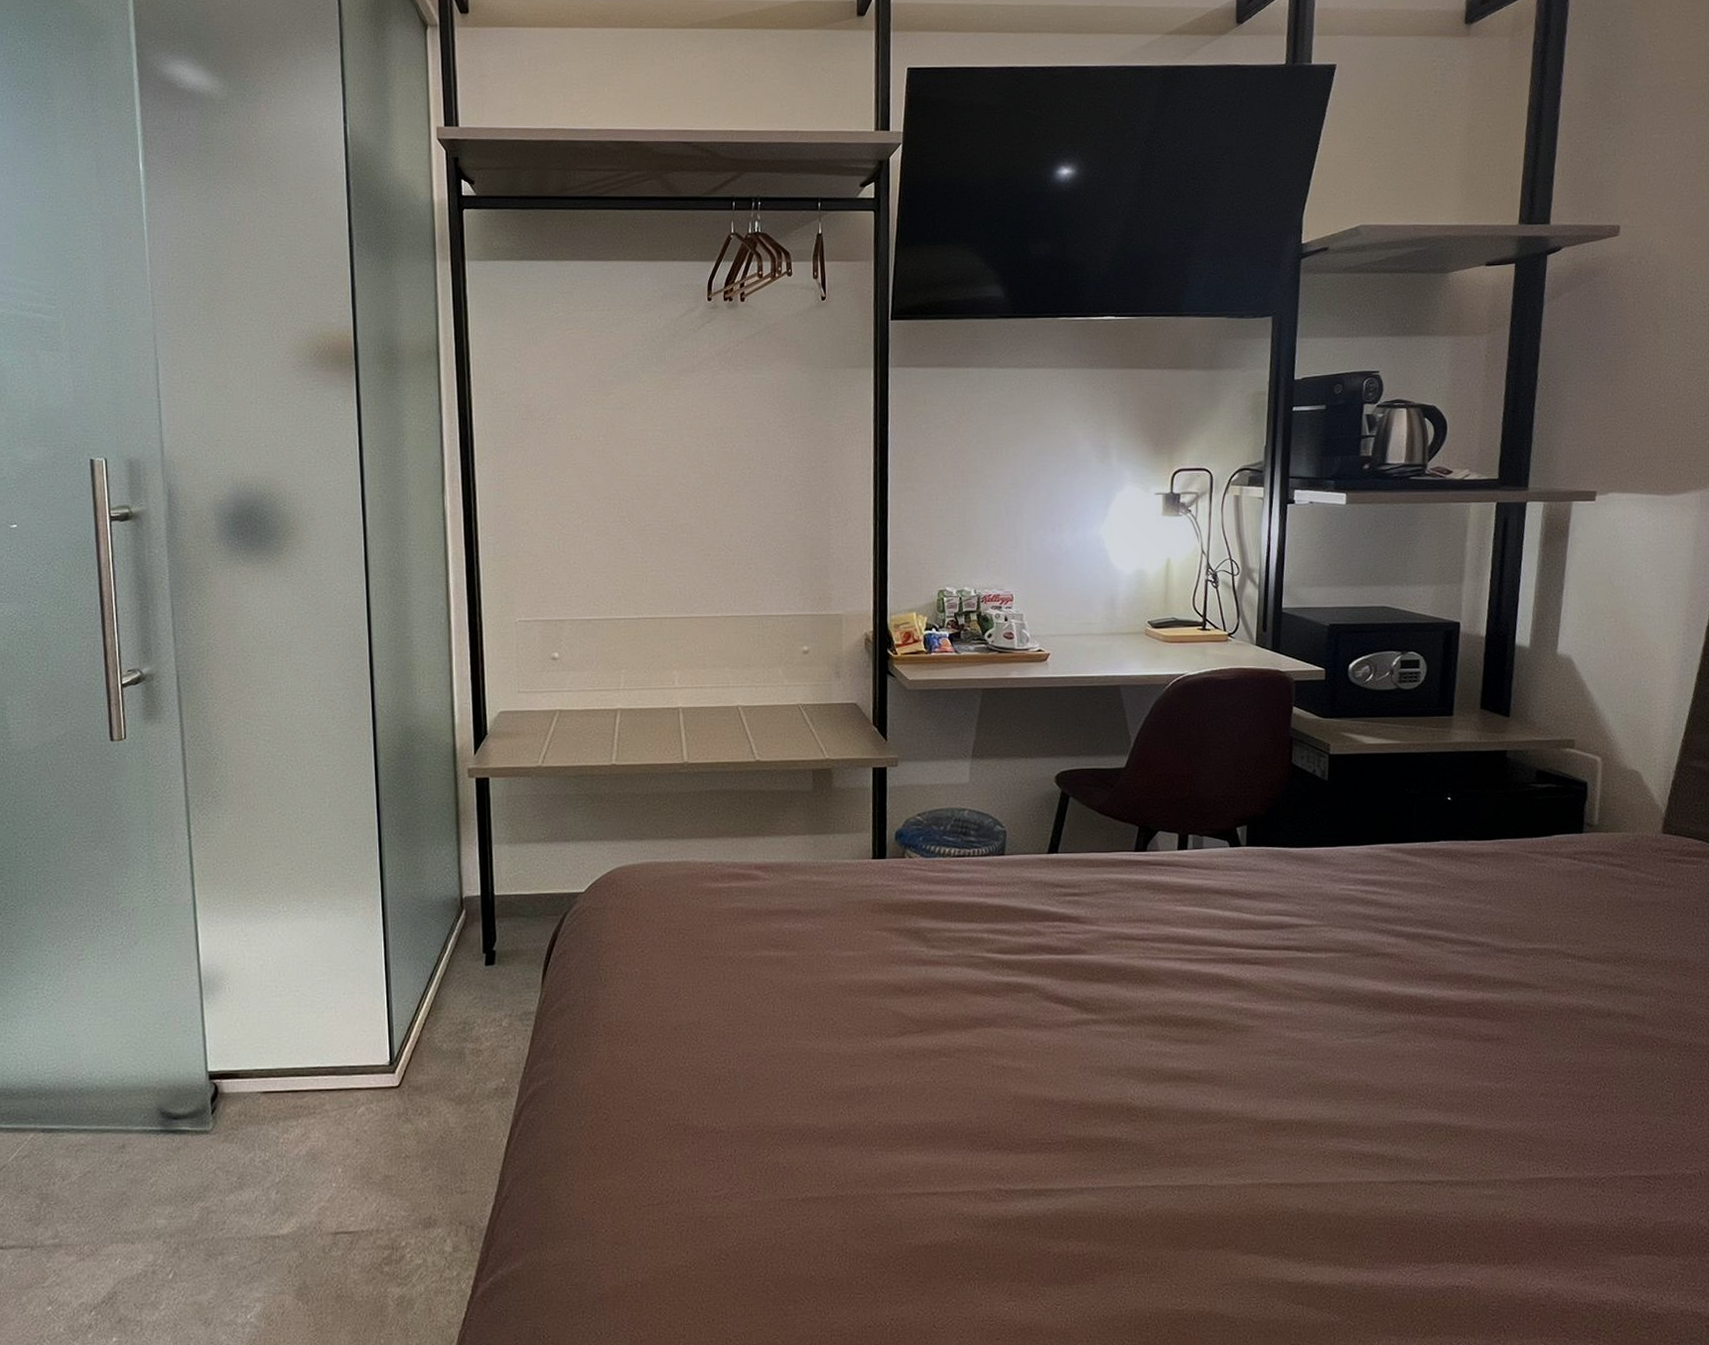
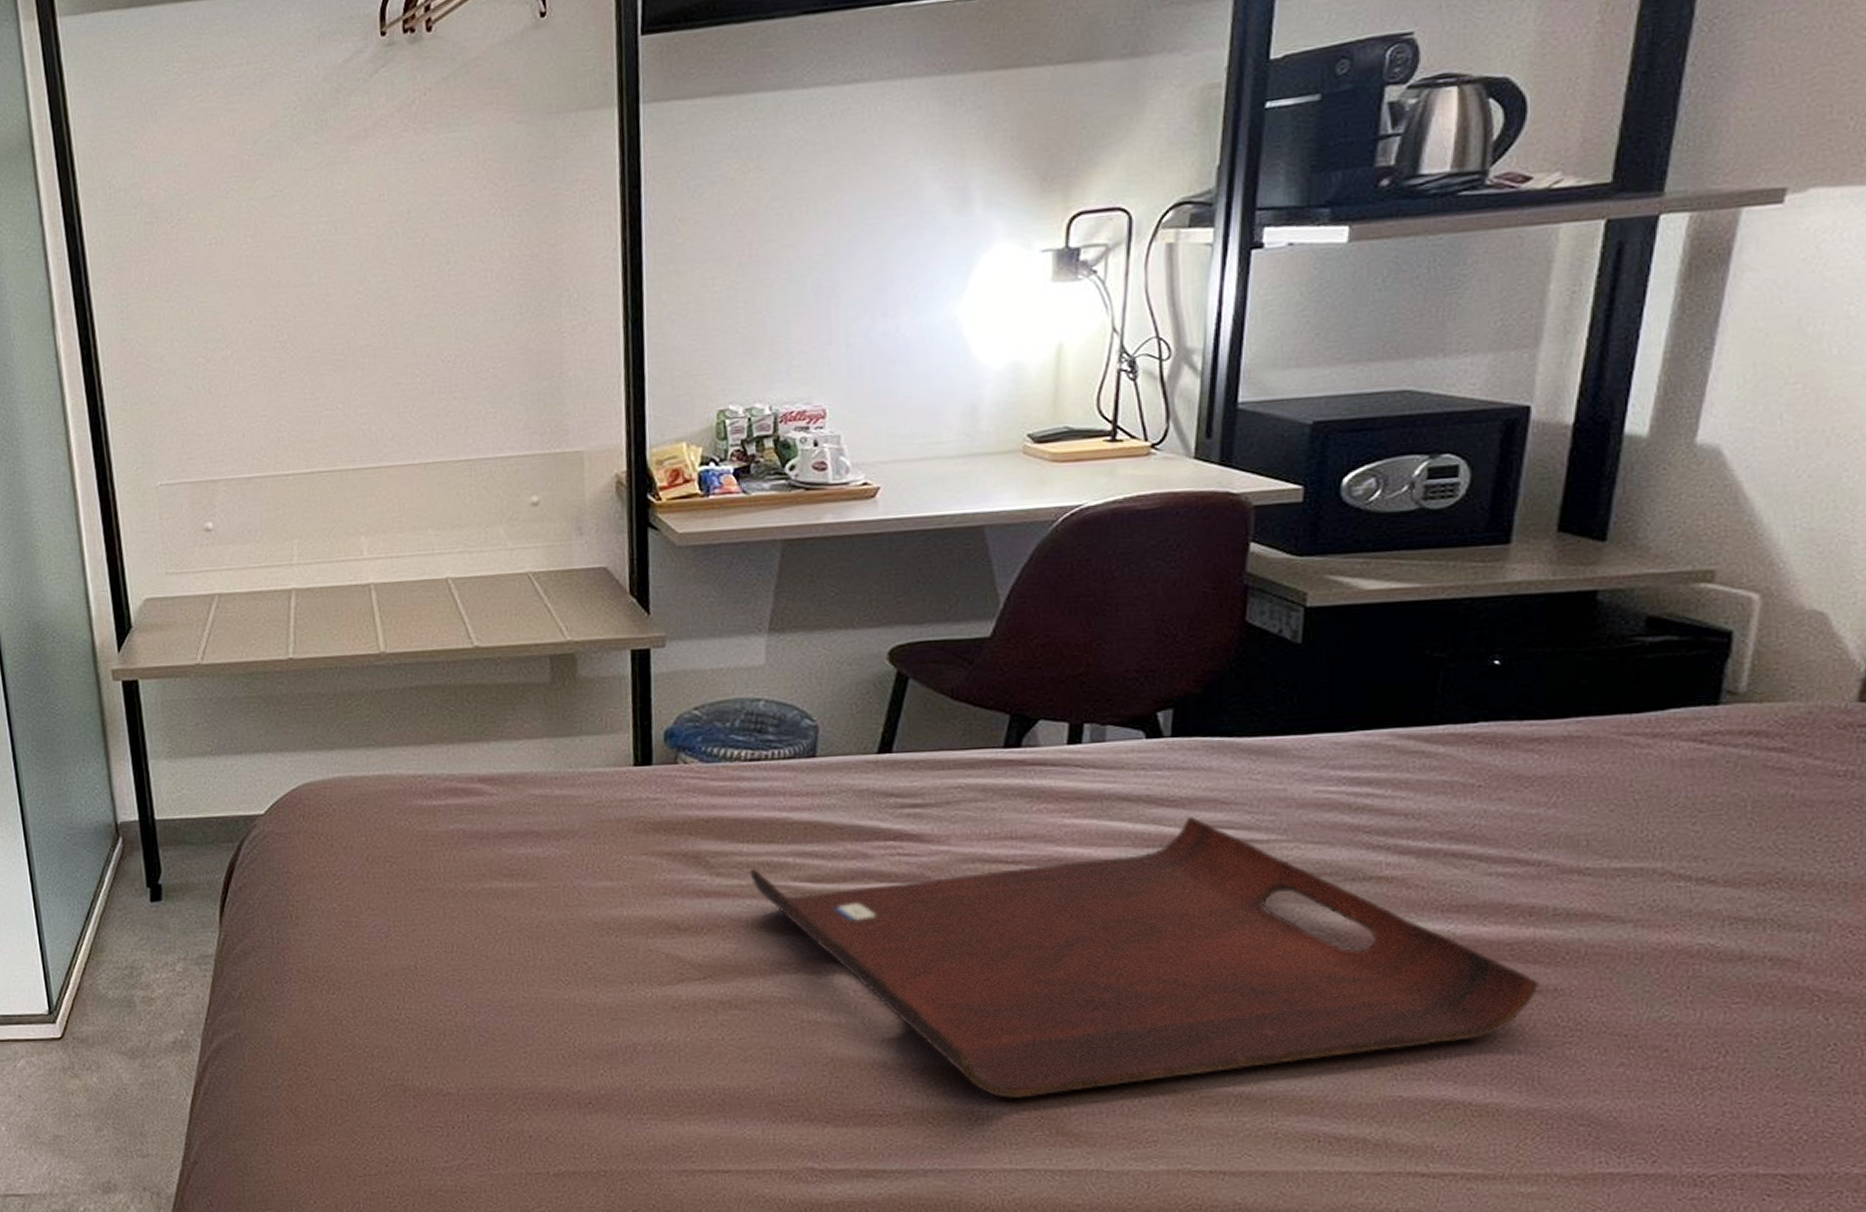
serving tray: none [956,905,1489,1128] -> present [749,815,1540,1098]

